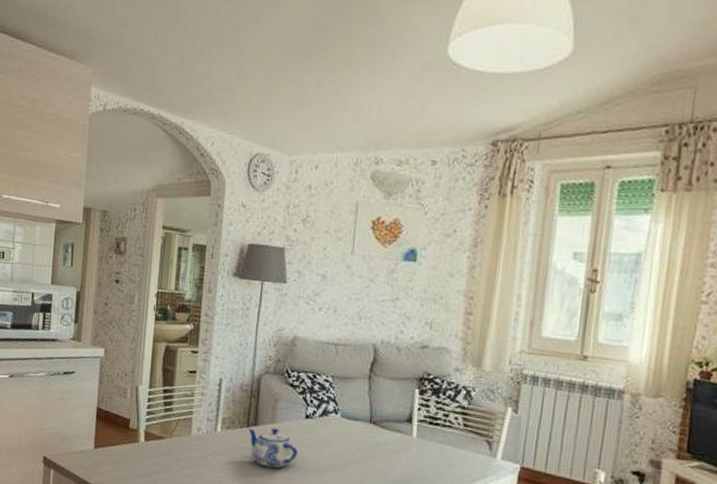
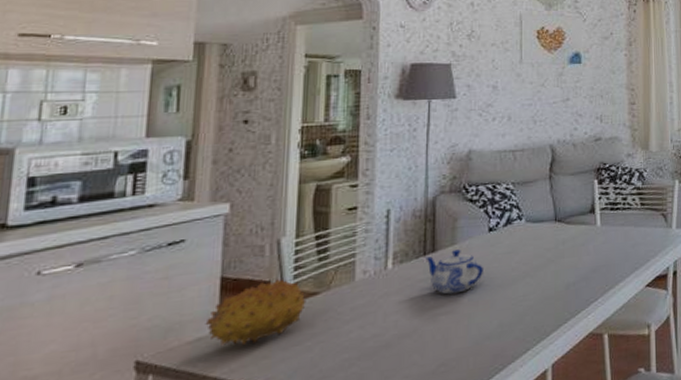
fruit: none [86,418,155,466] -> present [205,278,307,347]

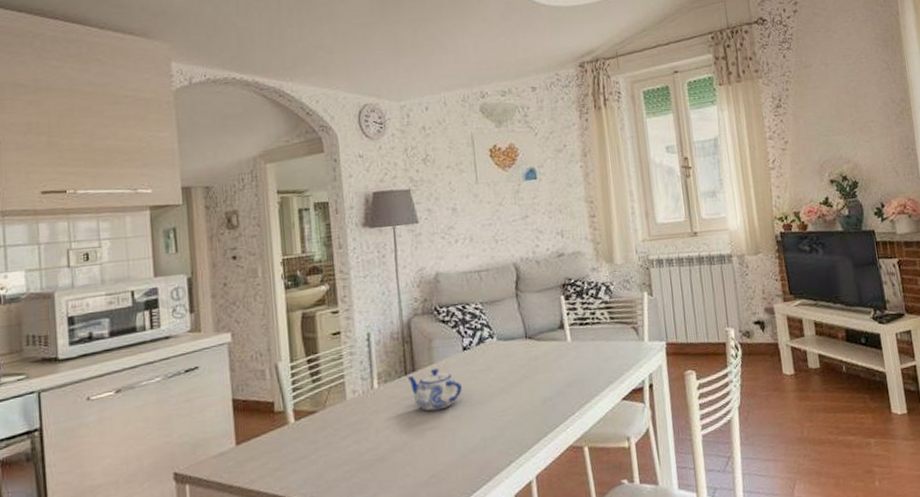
fruit: present [205,278,307,347] -> none [225,398,307,460]

